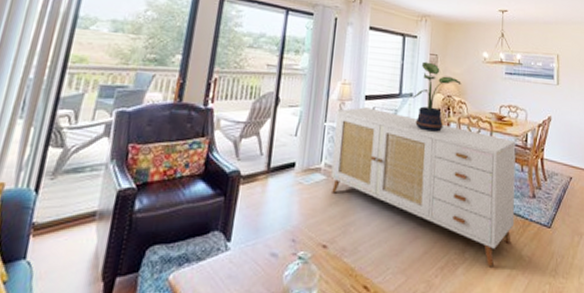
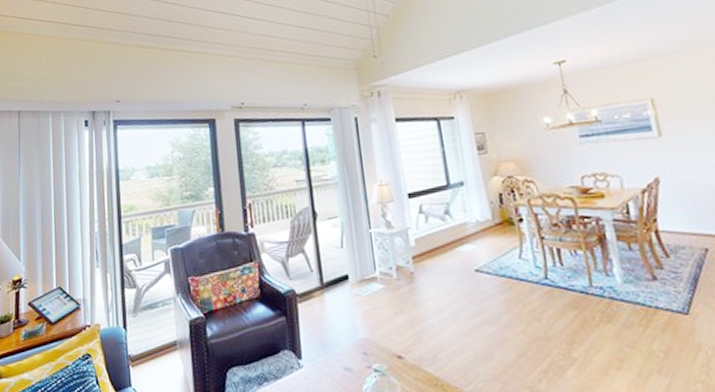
sideboard: present [330,107,516,267] -> none [379,205,634,367]
potted plant: present [412,61,461,132] -> none [463,142,523,221]

